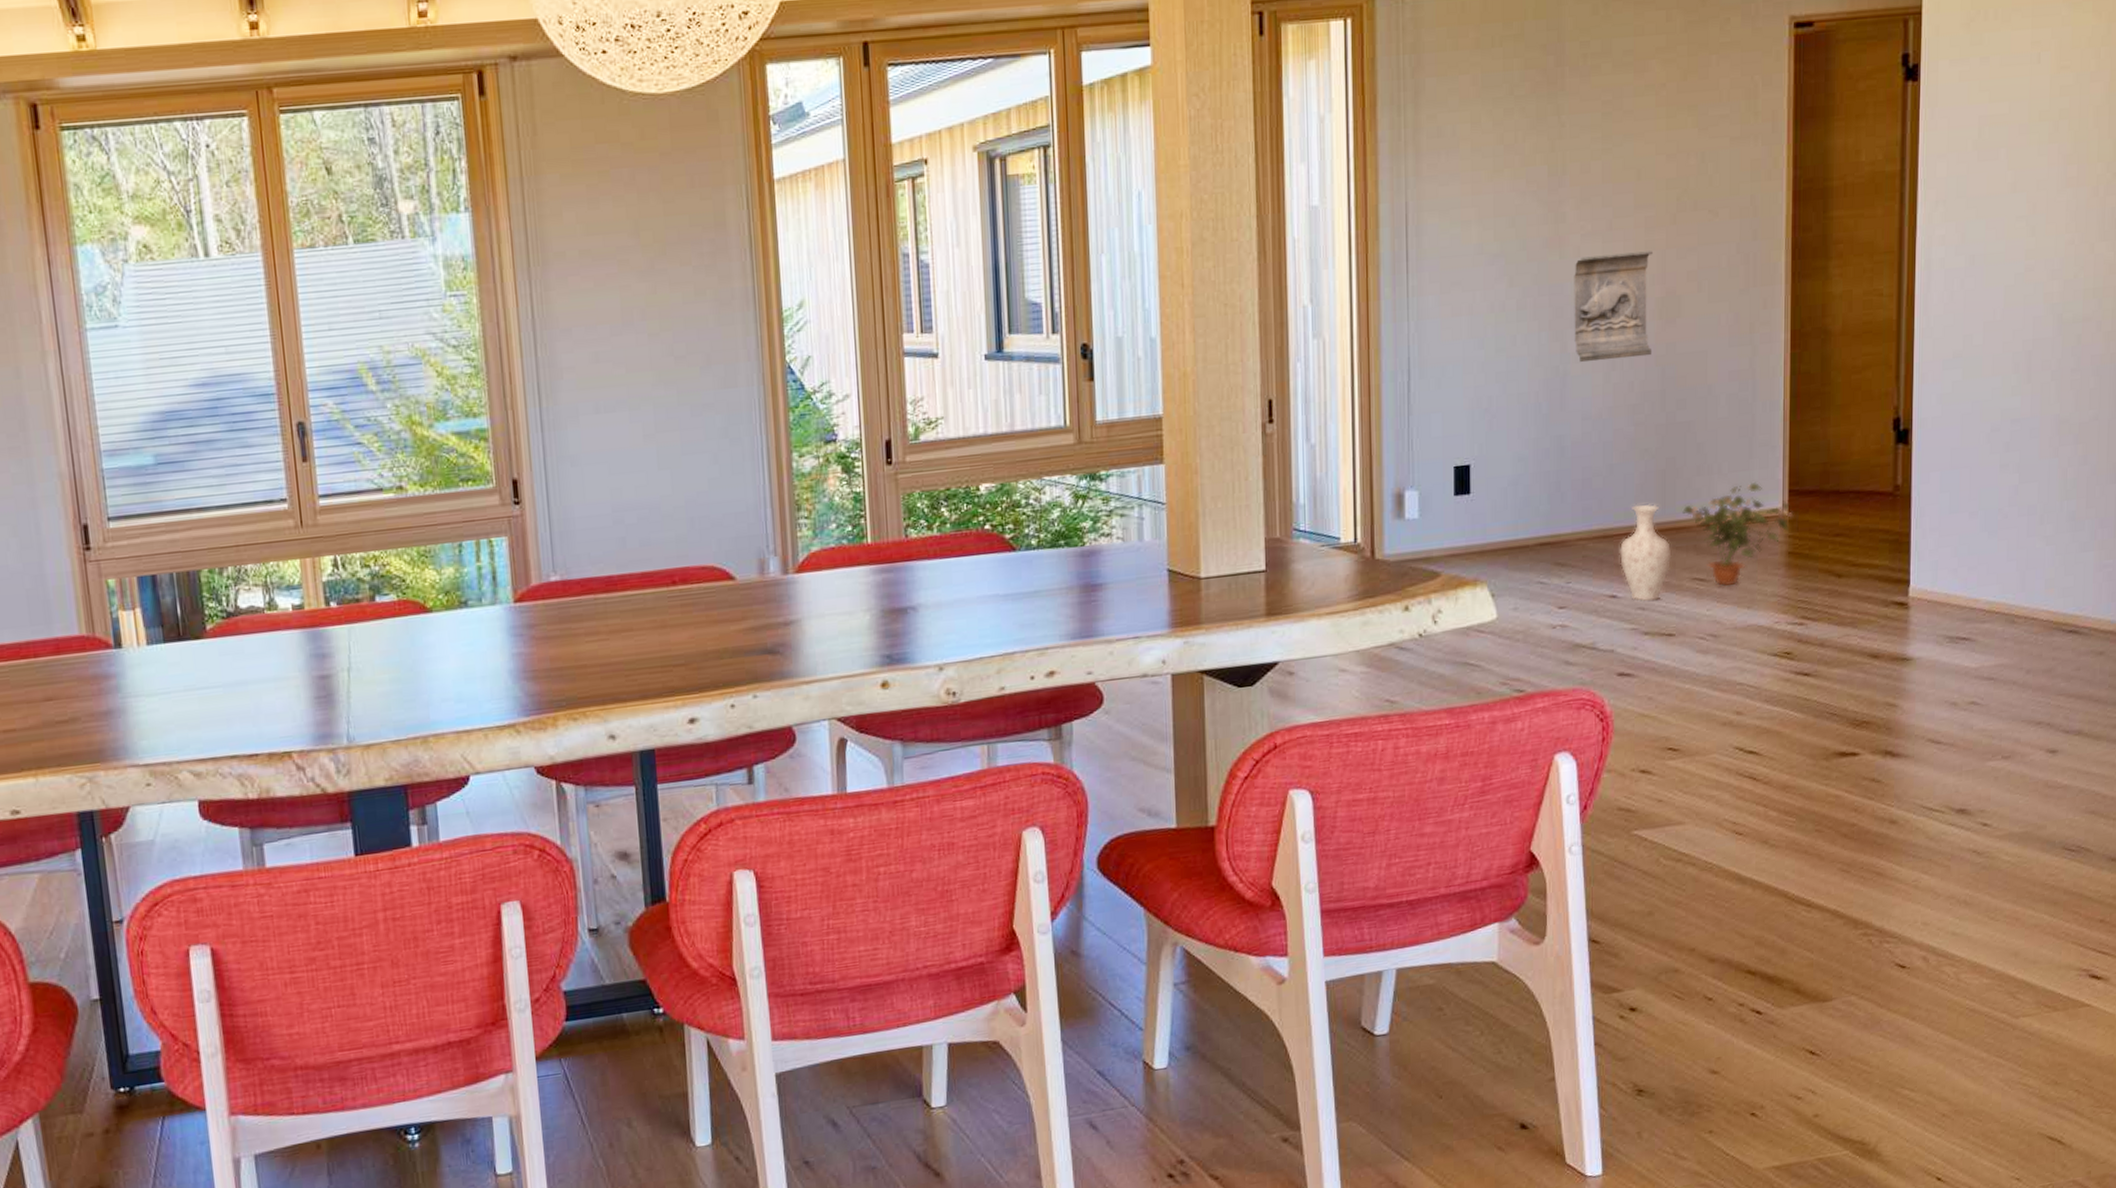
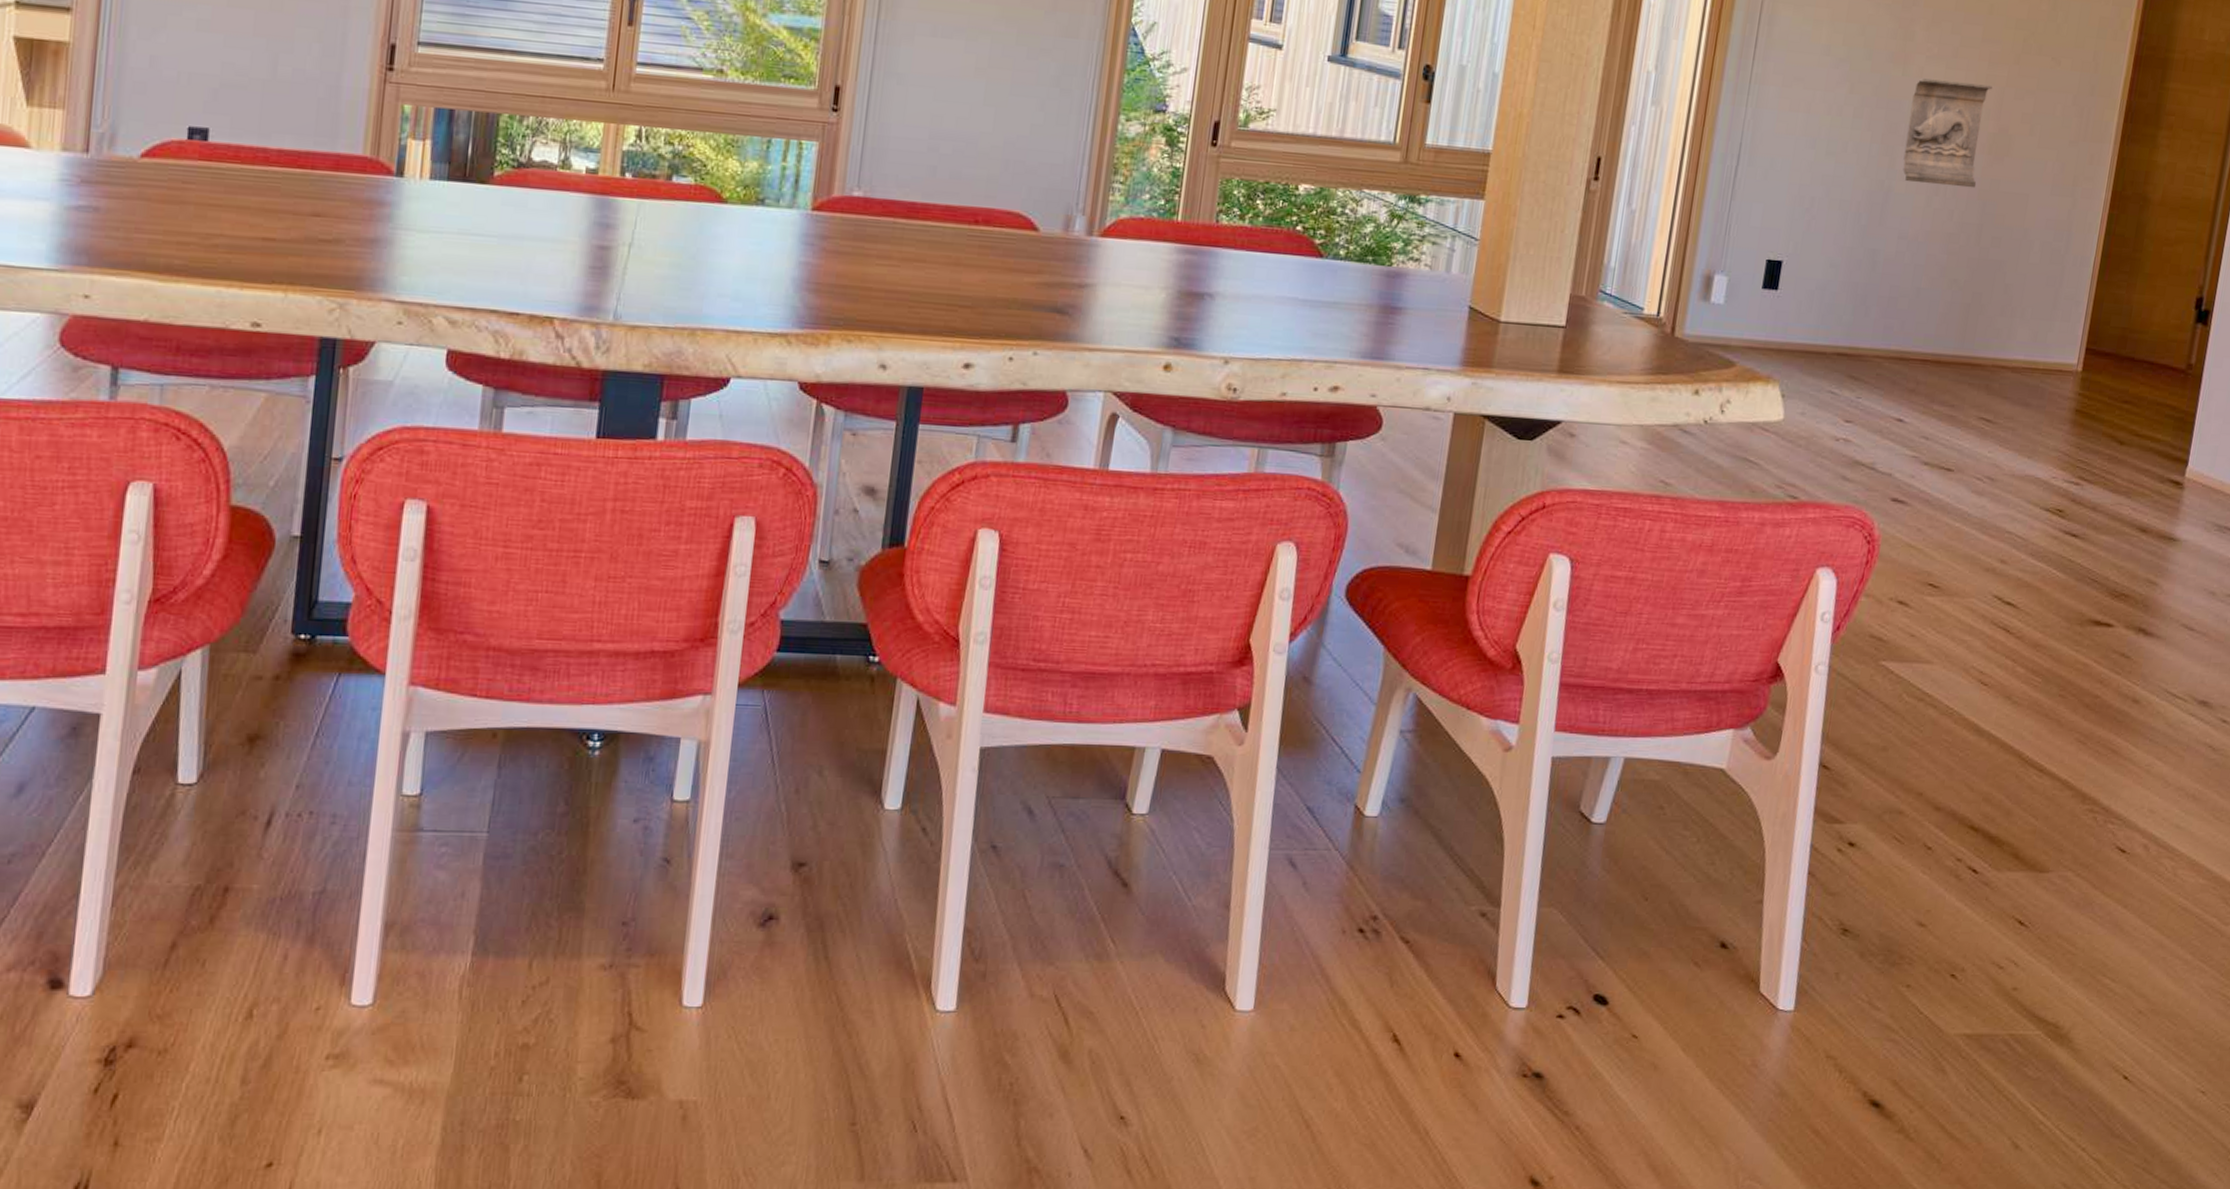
vase: present [1619,503,1672,603] -> none [1912,333,1965,433]
potted plant: present [1682,481,1793,587] -> none [1980,332,2086,433]

